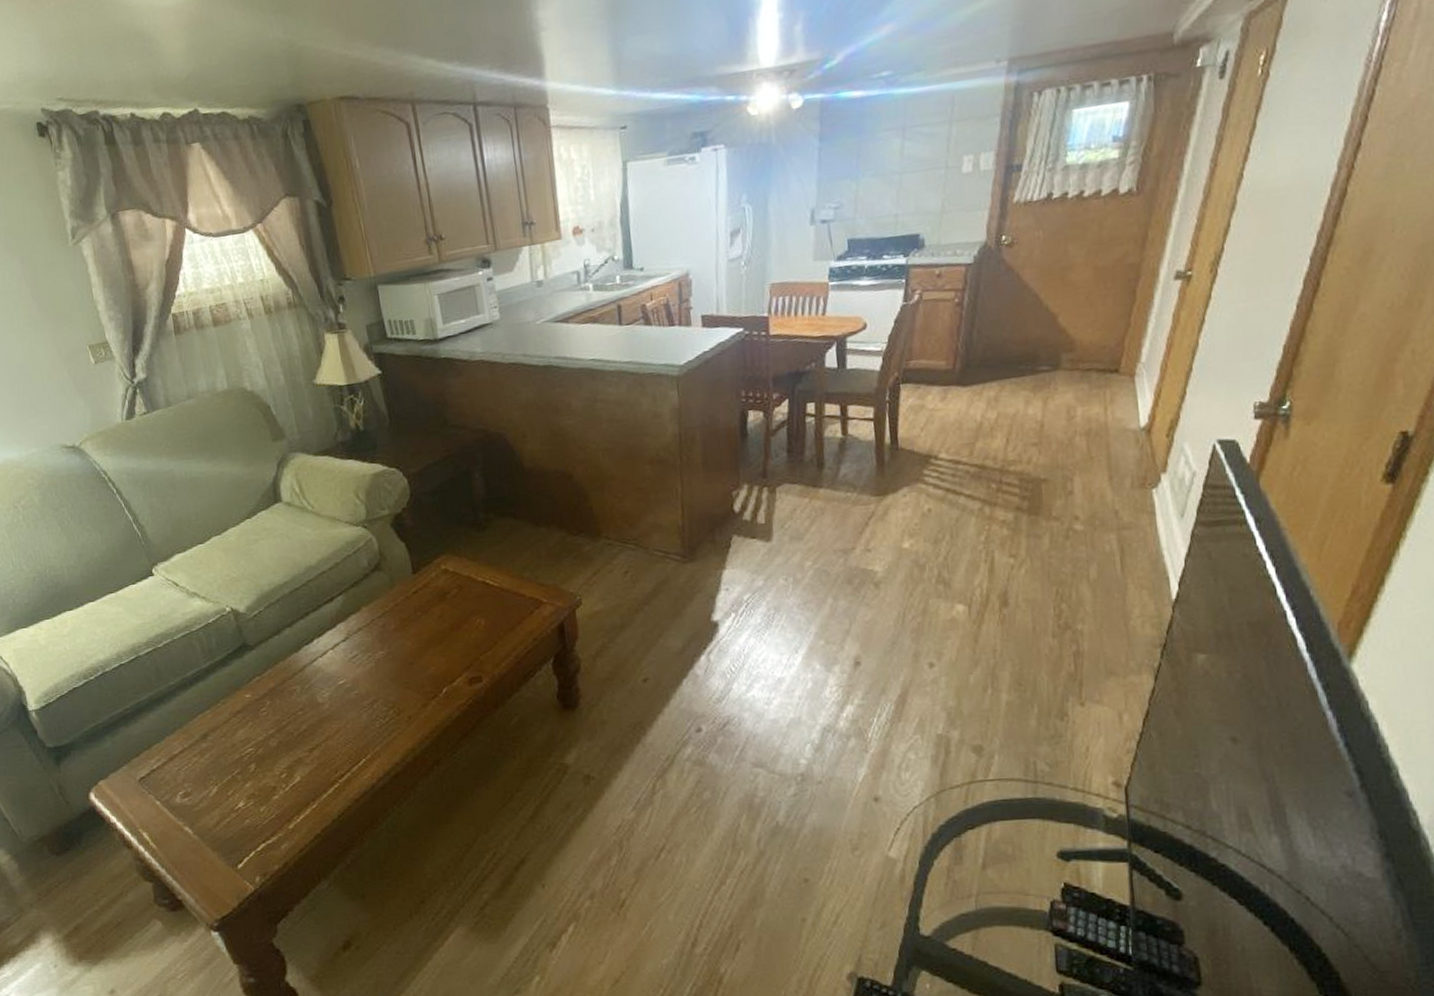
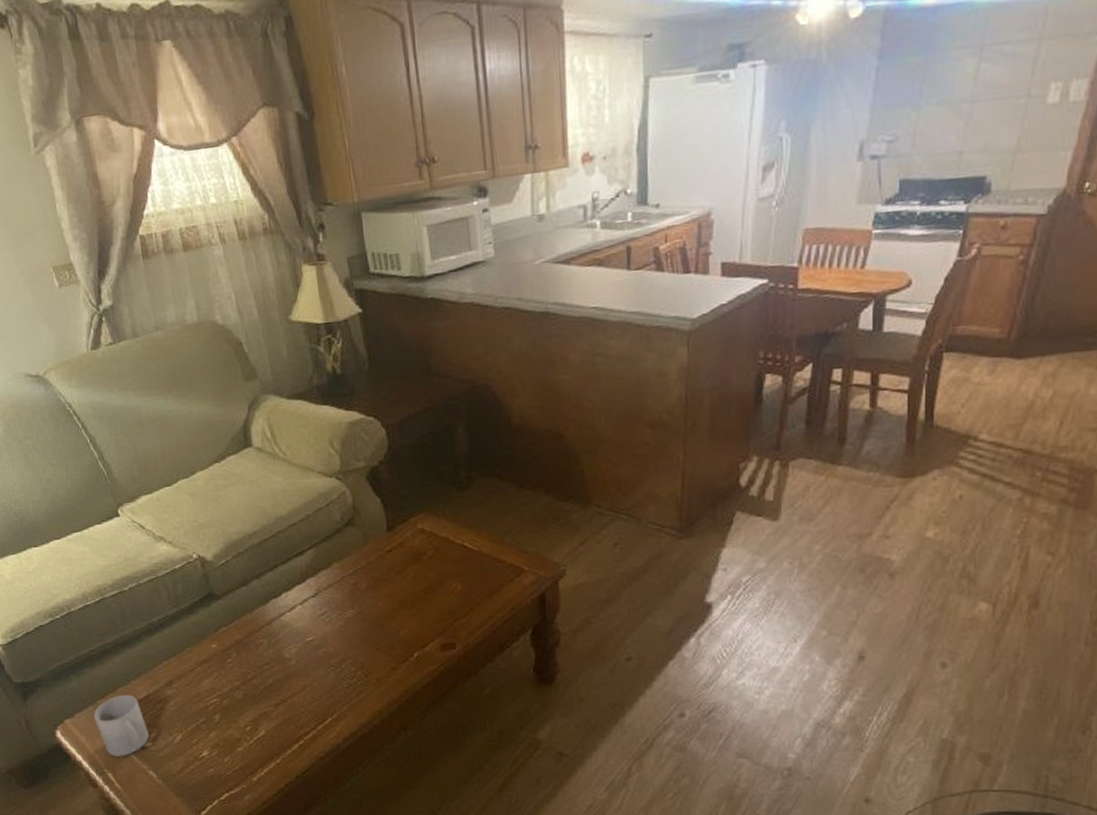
mug: none [128,750,185,815] -> present [94,694,149,756]

